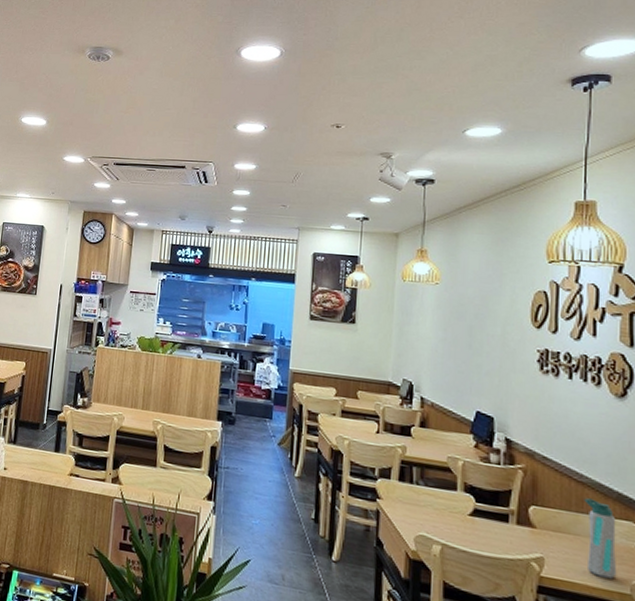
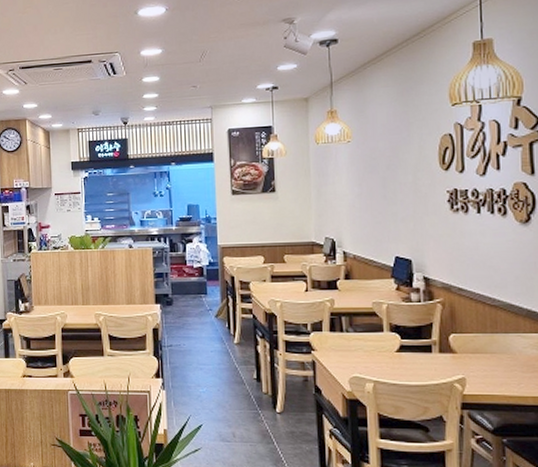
water bottle: present [584,498,617,579] -> none [497,319,530,386]

